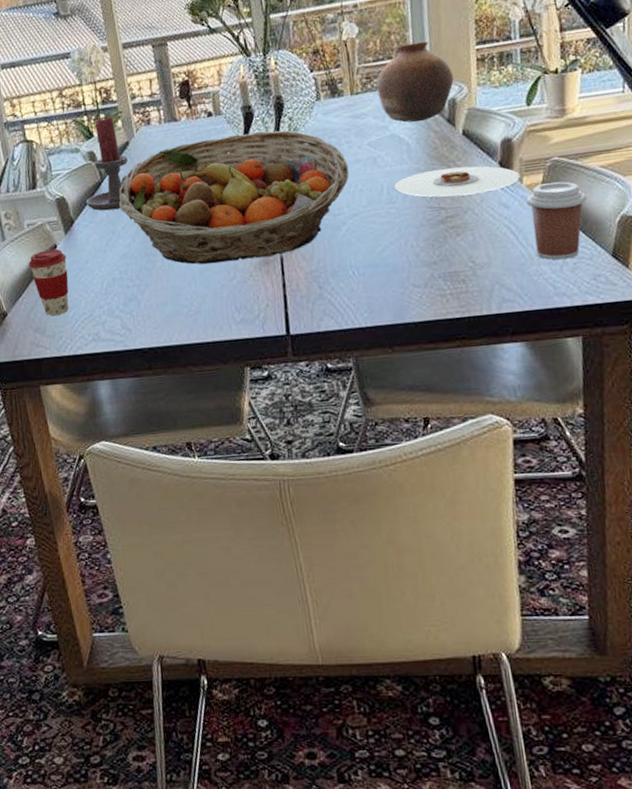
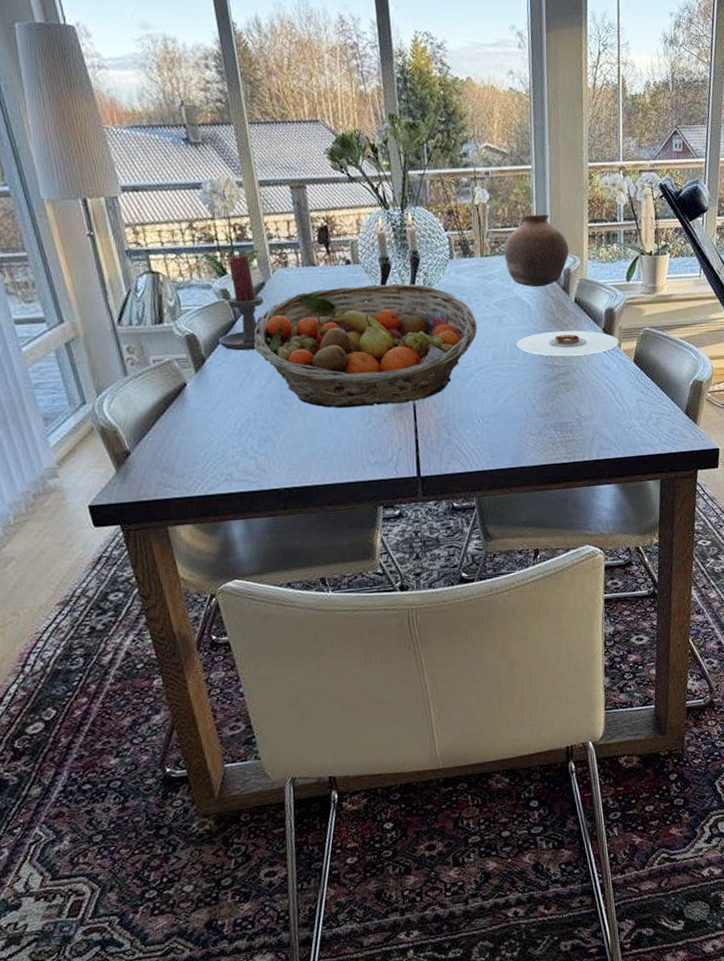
coffee cup: present [28,248,69,316] -> none [154,386,200,456]
coffee cup: present [526,181,588,260] -> none [623,349,669,416]

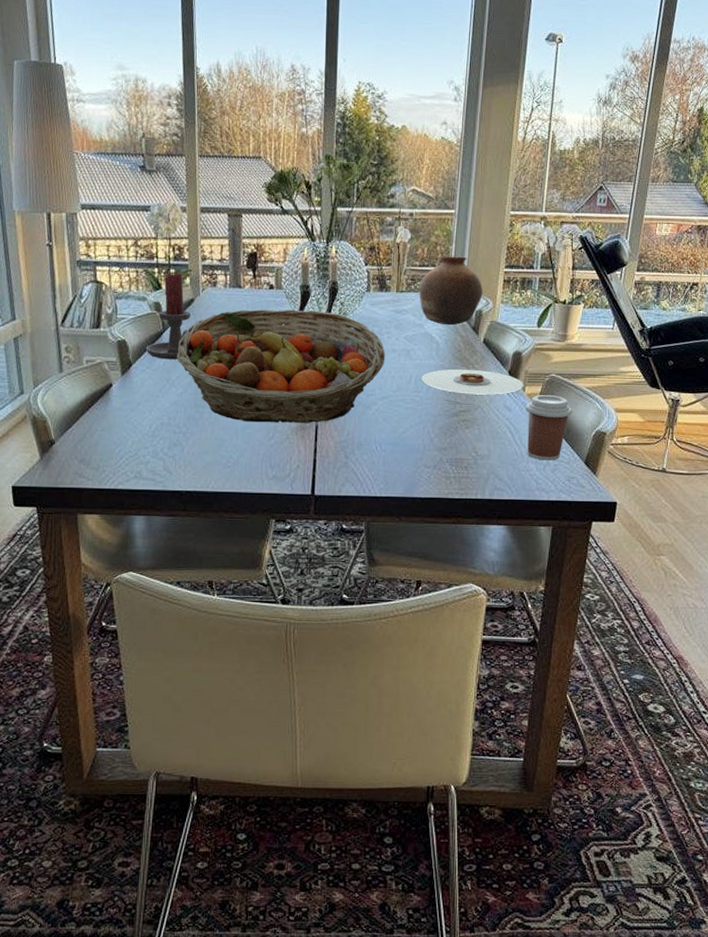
coffee cup: none [623,349,669,416] -> present [525,395,573,461]

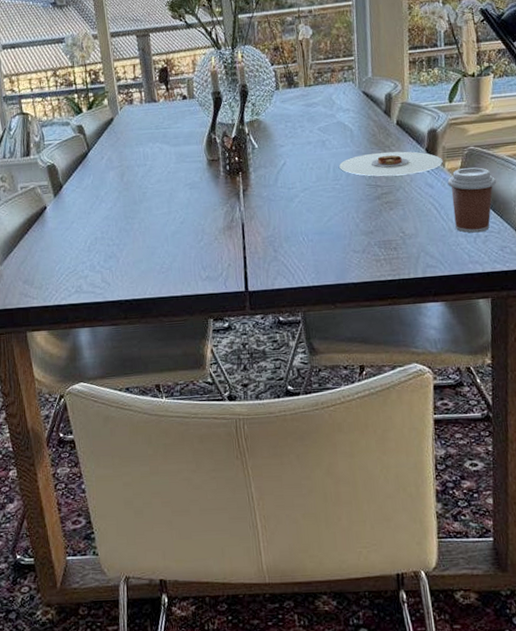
candle holder: present [145,273,191,360] -> none [73,95,116,178]
fruit basket: present [177,309,386,423] -> none [103,114,302,228]
pottery: present [419,256,483,326] -> none [326,44,390,112]

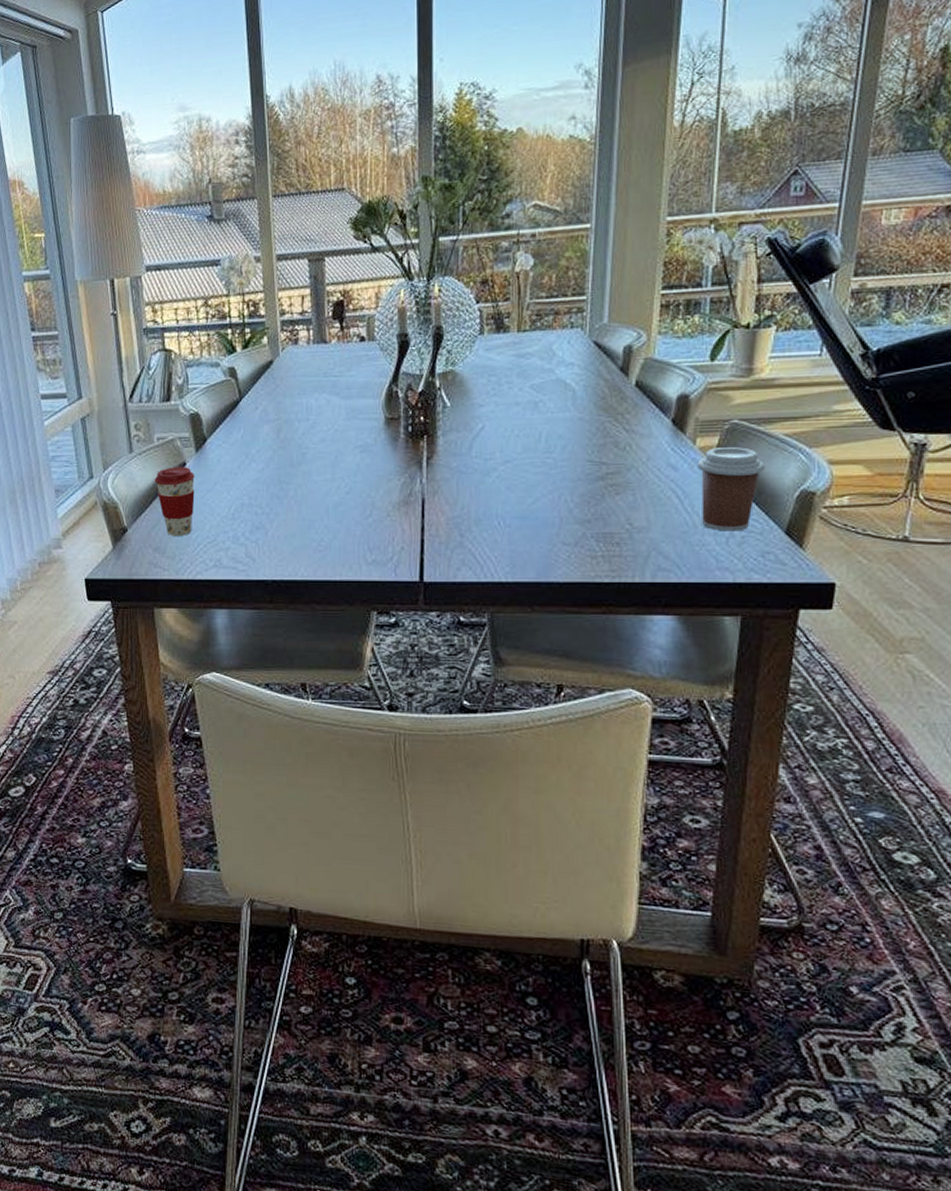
coffee cup: none [20,209,56,270] -> present [154,466,195,537]
plate: present [339,151,443,176] -> none [554,420,693,452]

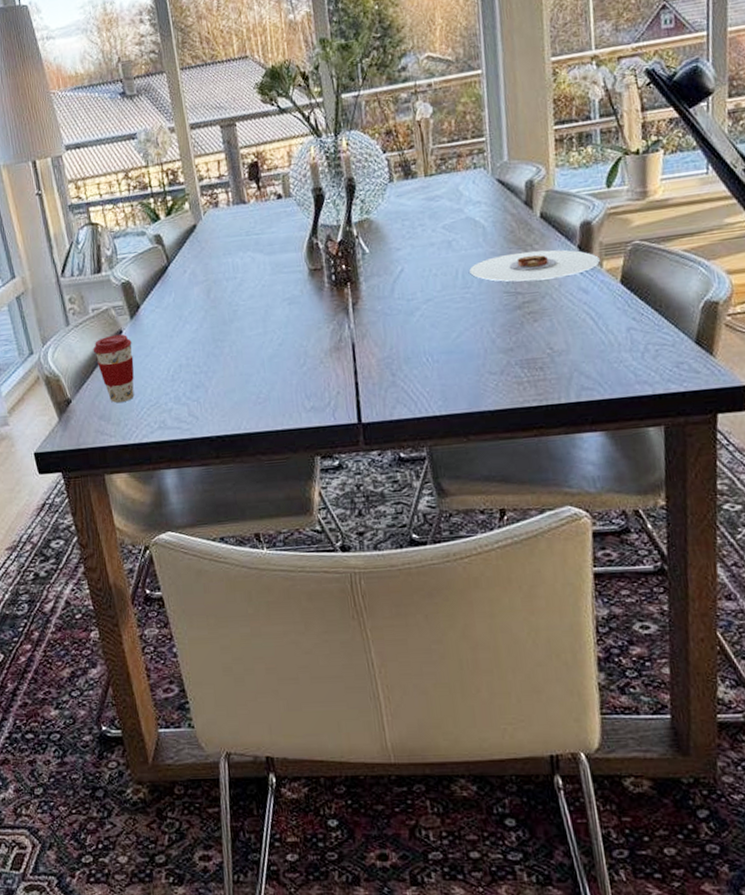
plate: none [554,420,693,452] -> present [469,249,600,282]
coffee cup: present [697,447,766,532] -> none [606,266,670,347]

